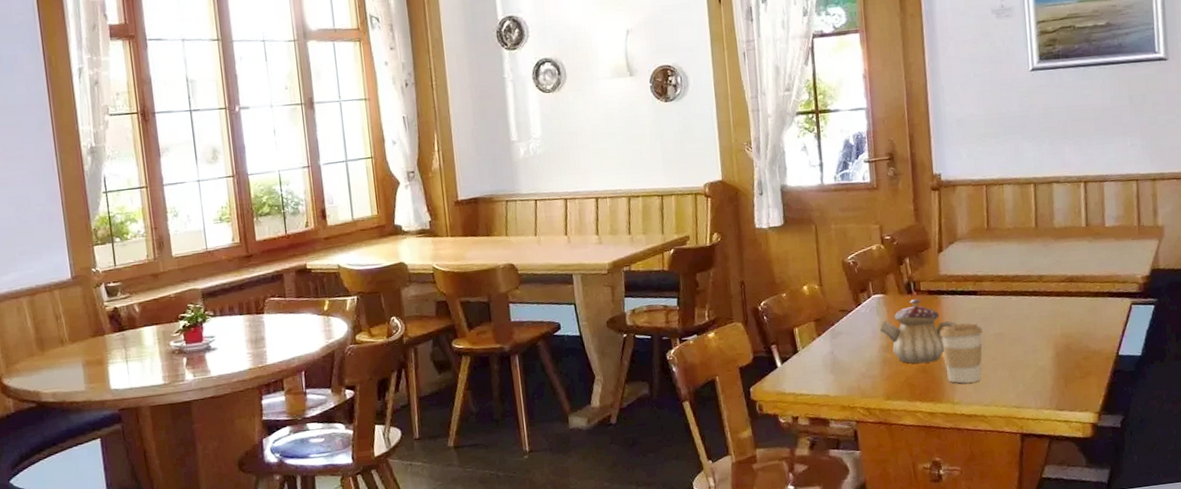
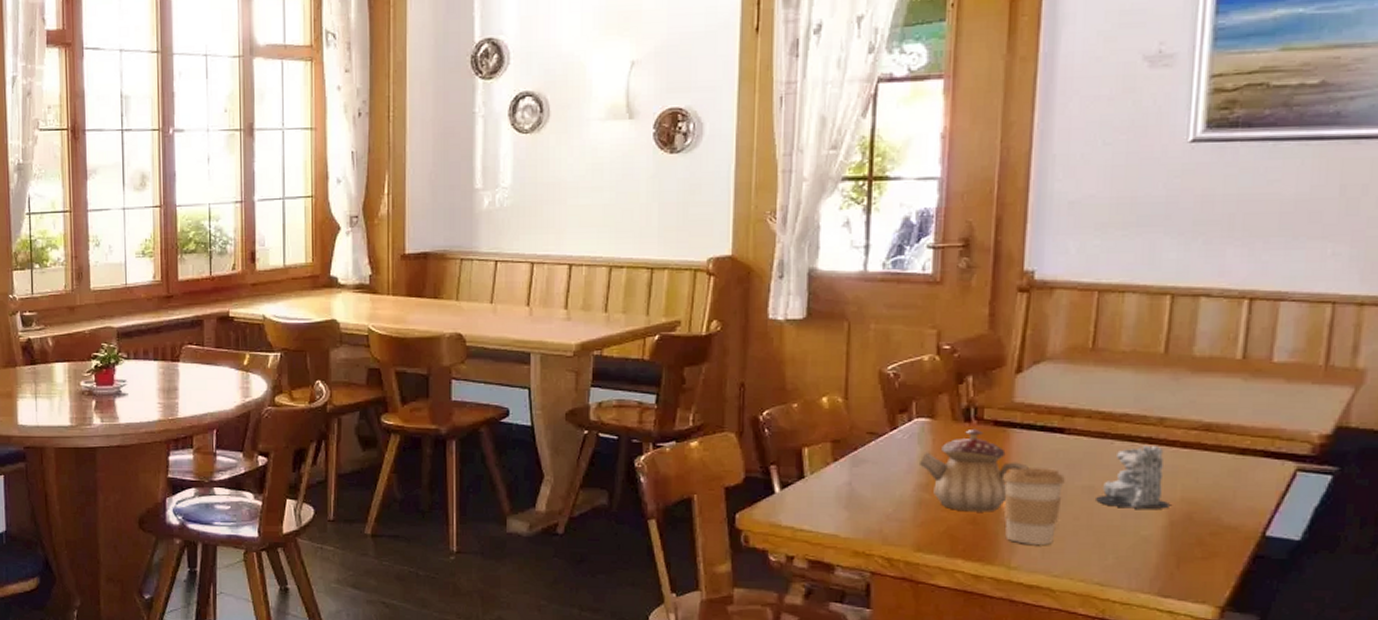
candle: none [1005,297,1055,347] -> present [1096,444,1171,509]

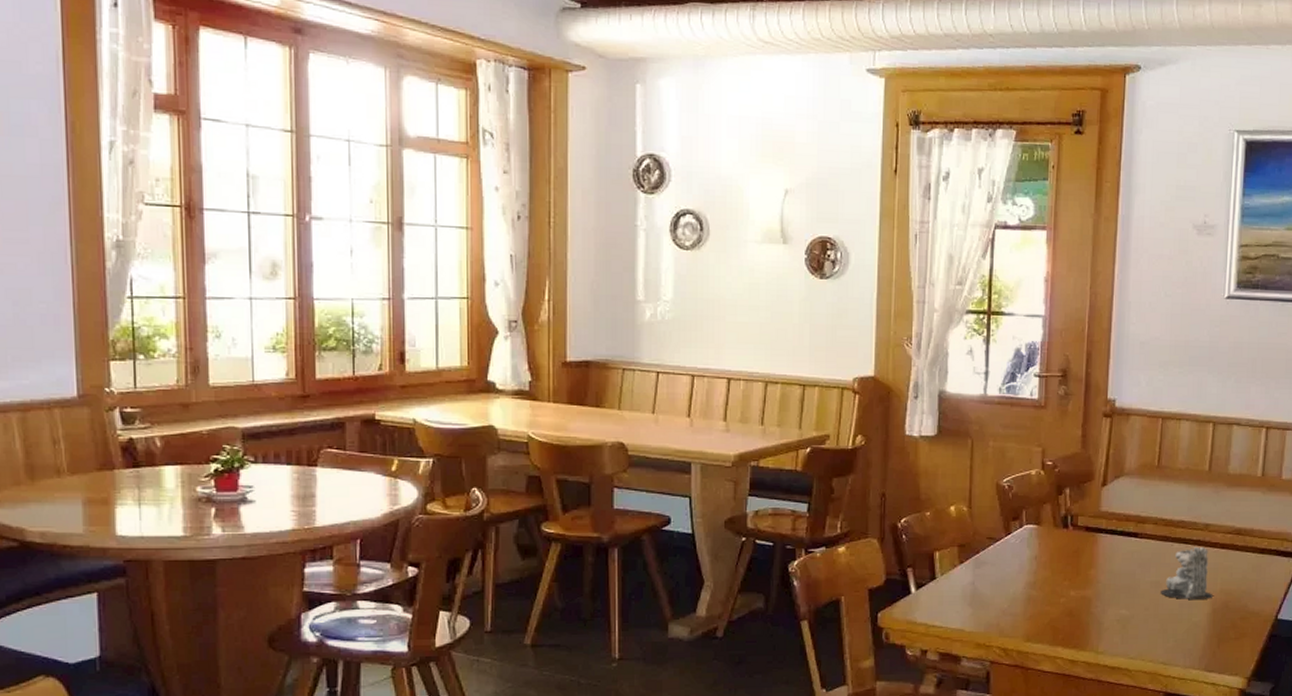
teapot: present [920,428,1030,512] -> none [1029,533,1113,606]
coffee cup: present [1003,466,1065,546] -> none [1092,566,1138,633]

